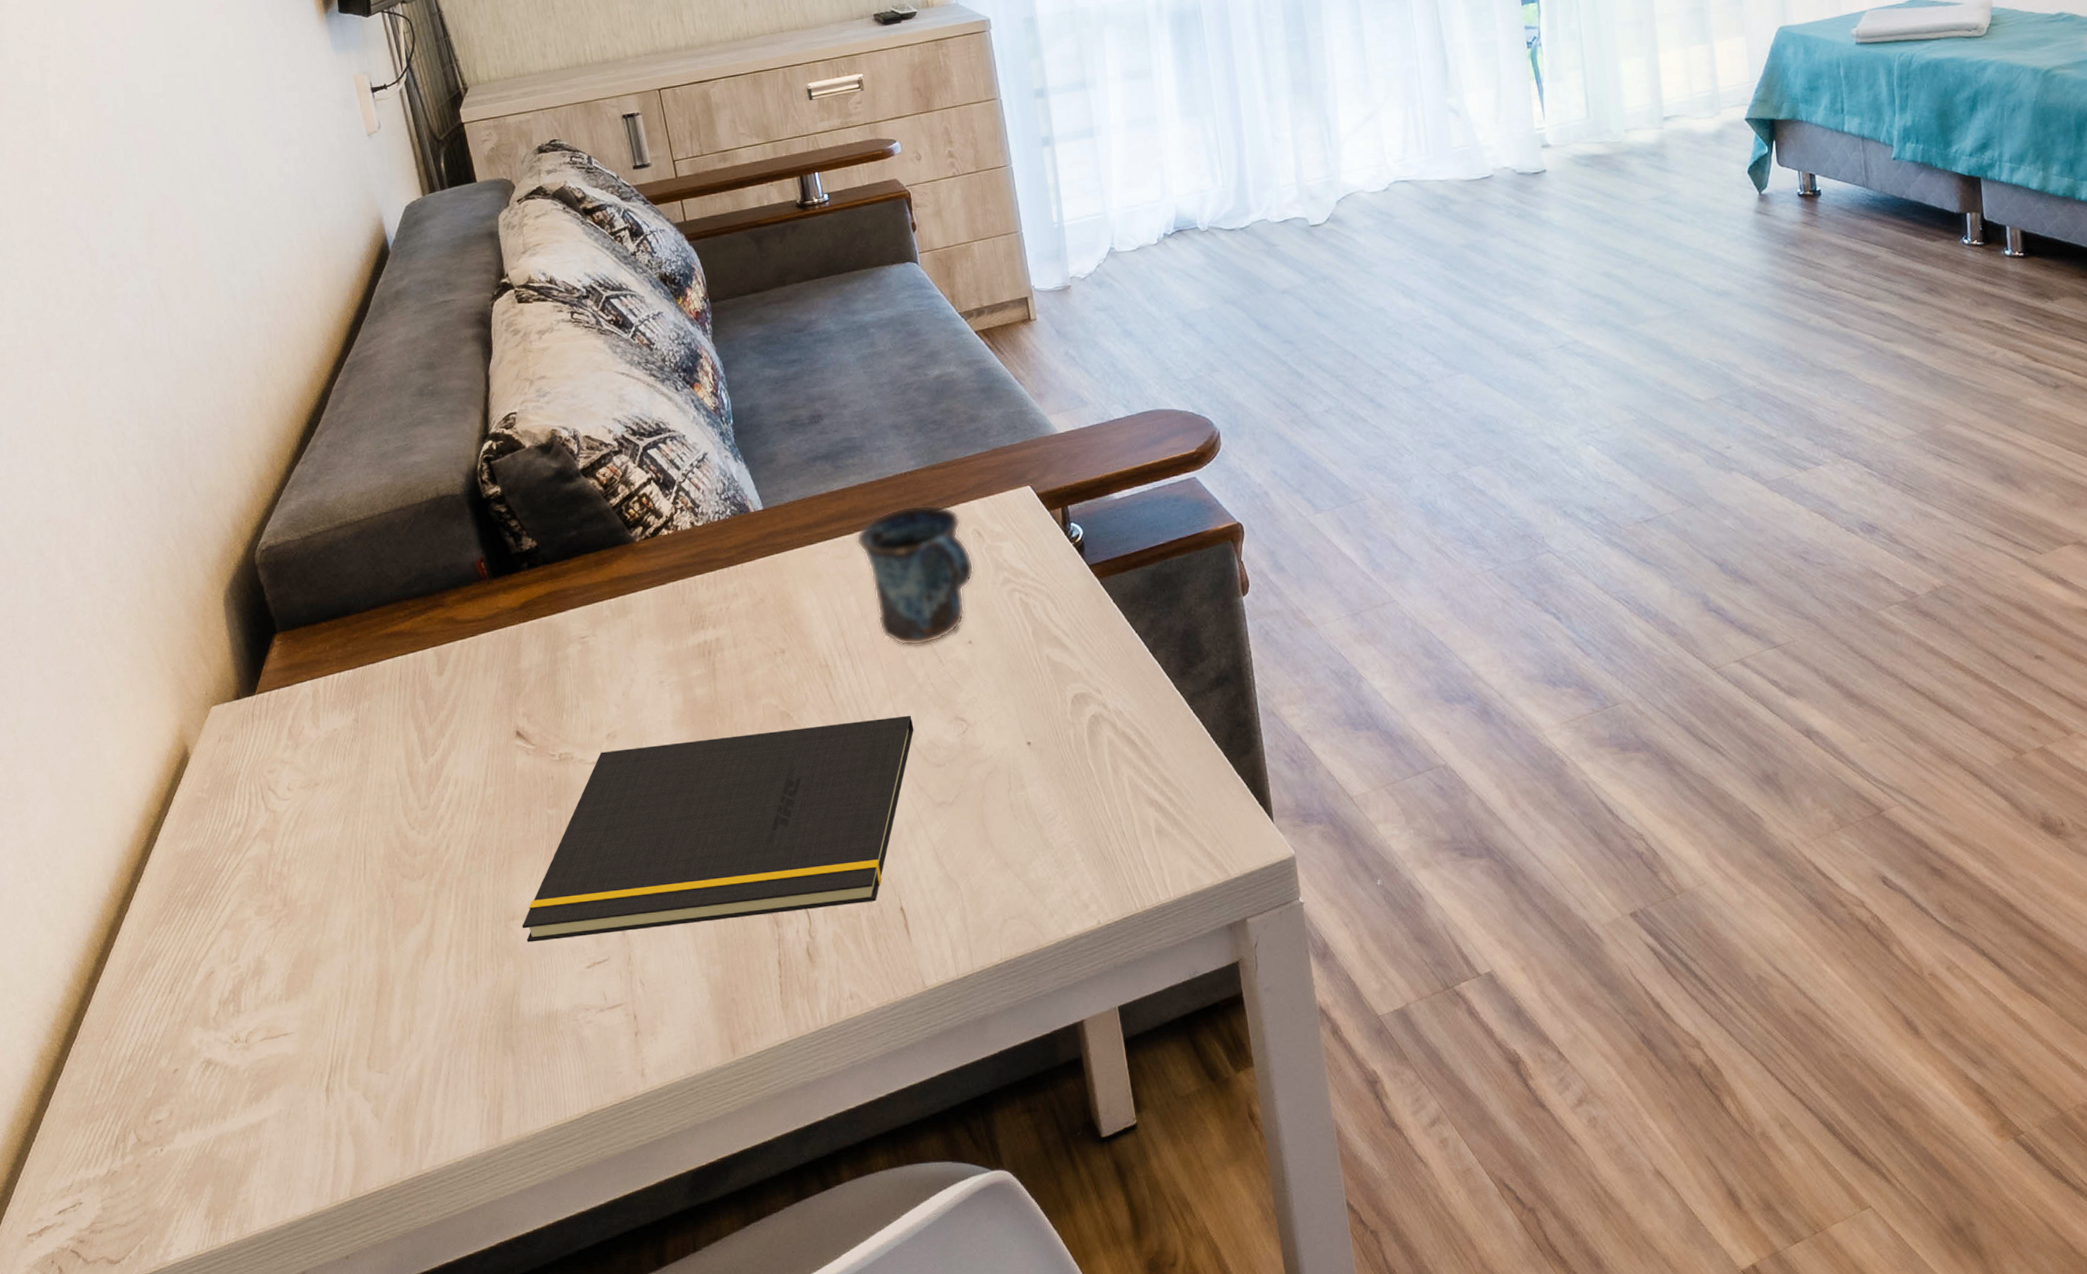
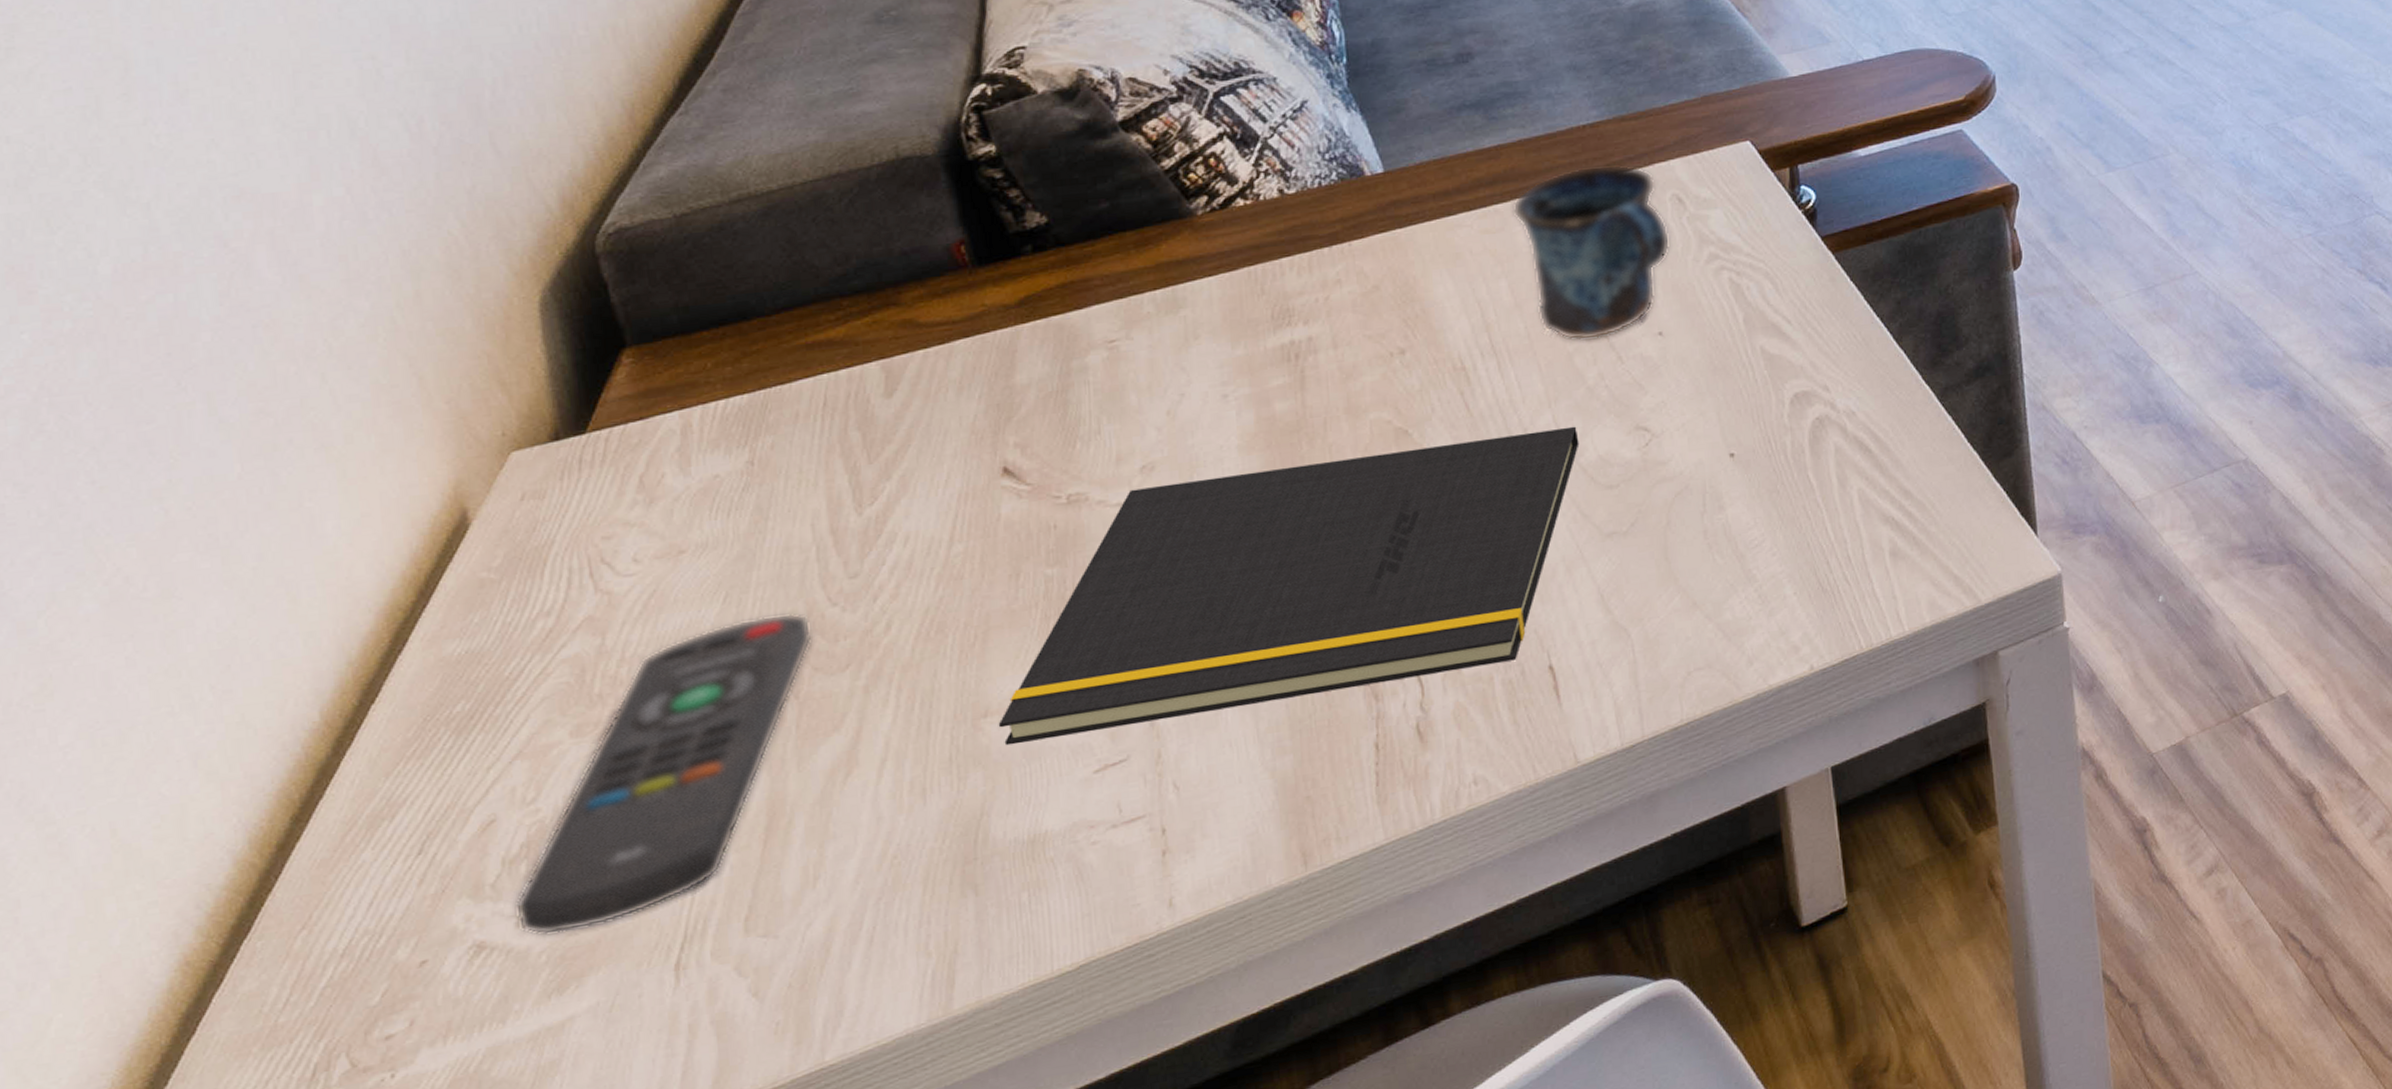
remote control: none [227,833,400,1058] -> present [514,613,813,936]

